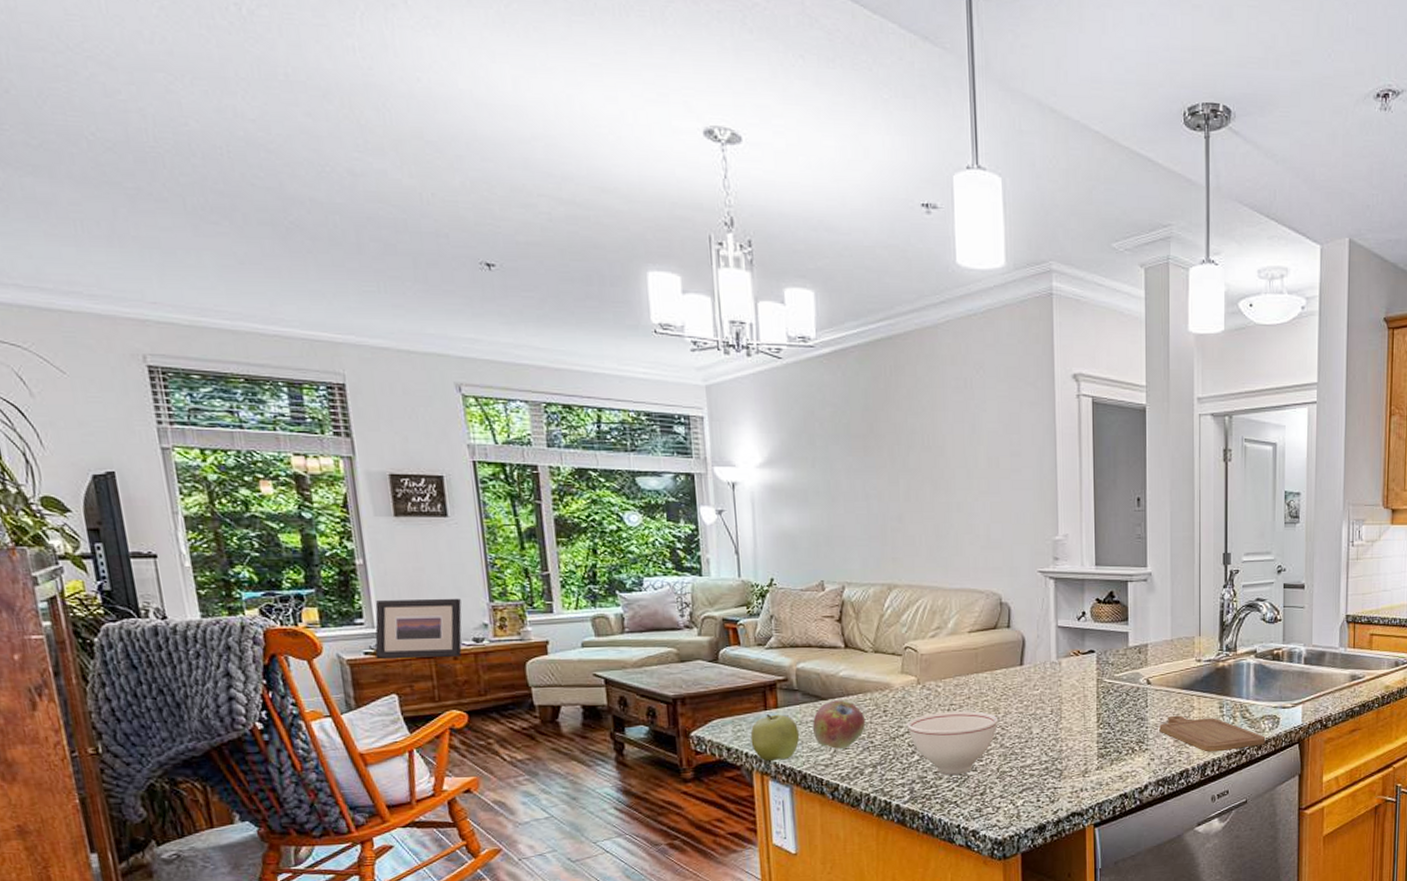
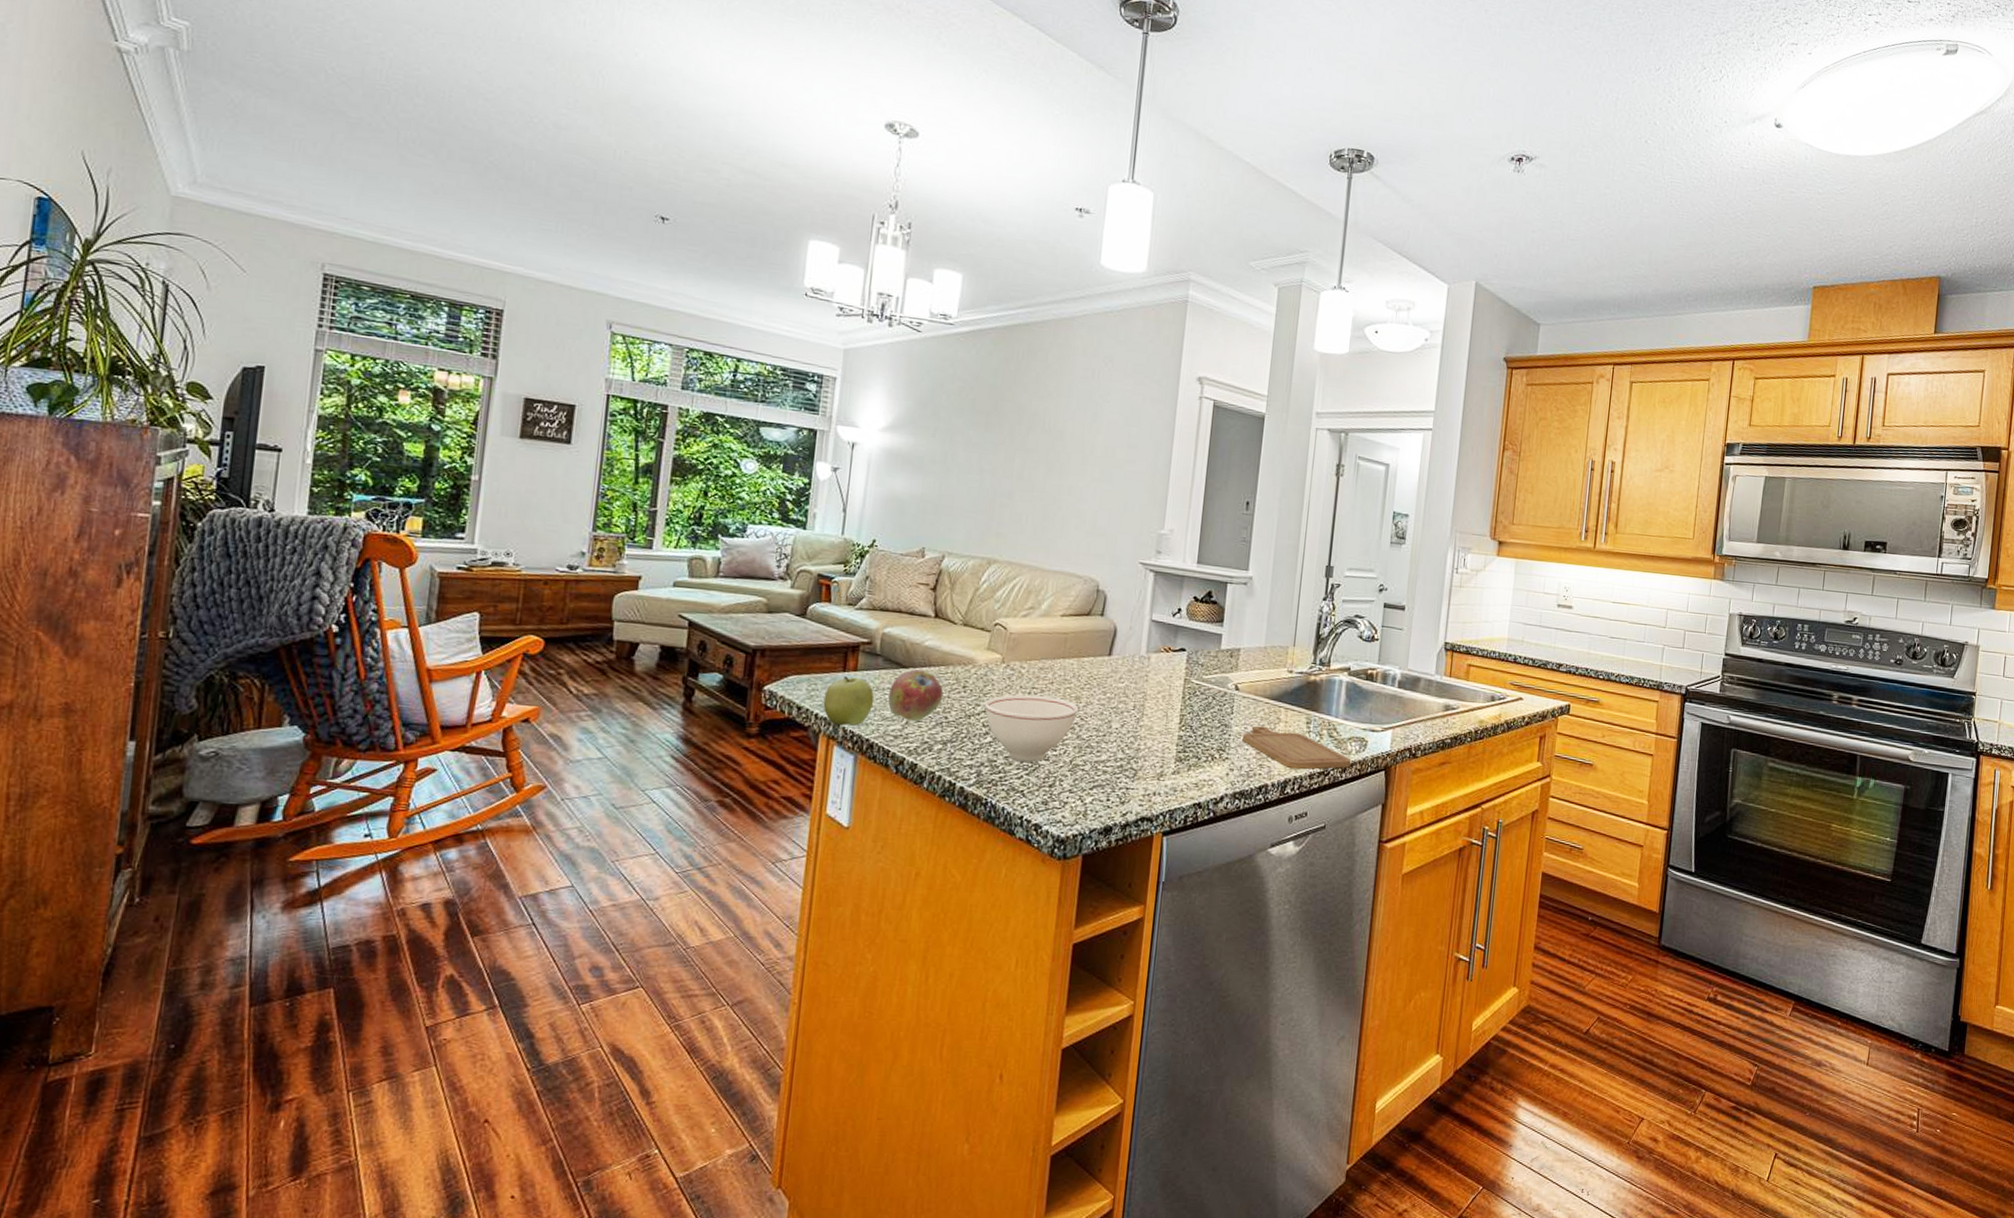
picture frame: present [375,598,462,660] -> none [468,517,565,582]

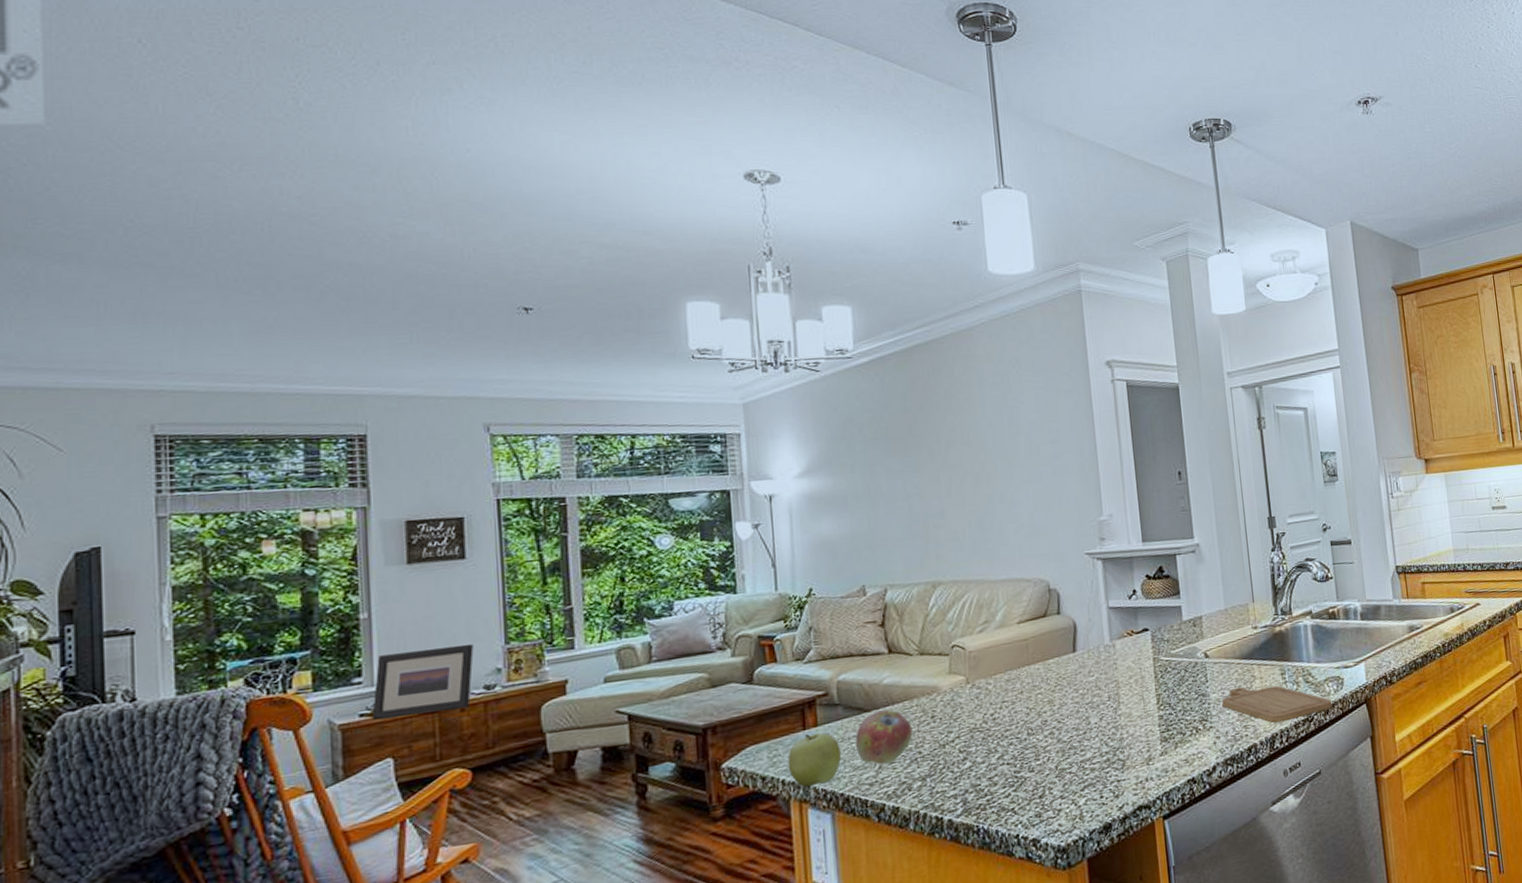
picture frame: none [468,517,565,582] -> present [372,643,474,721]
bowl: present [984,694,1079,763] -> none [956,706,1054,781]

